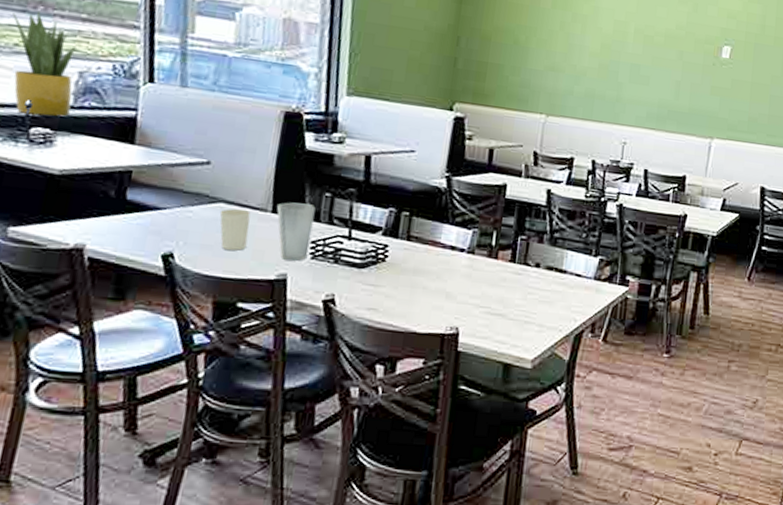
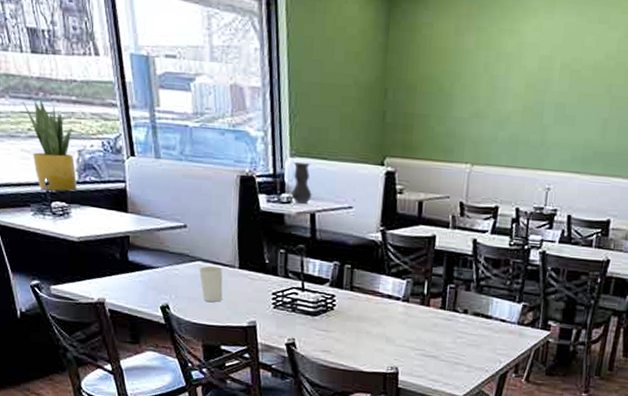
cup: present [276,202,316,261] -> none [242,259,273,310]
vase: none [344,101,371,145] -> present [291,161,312,204]

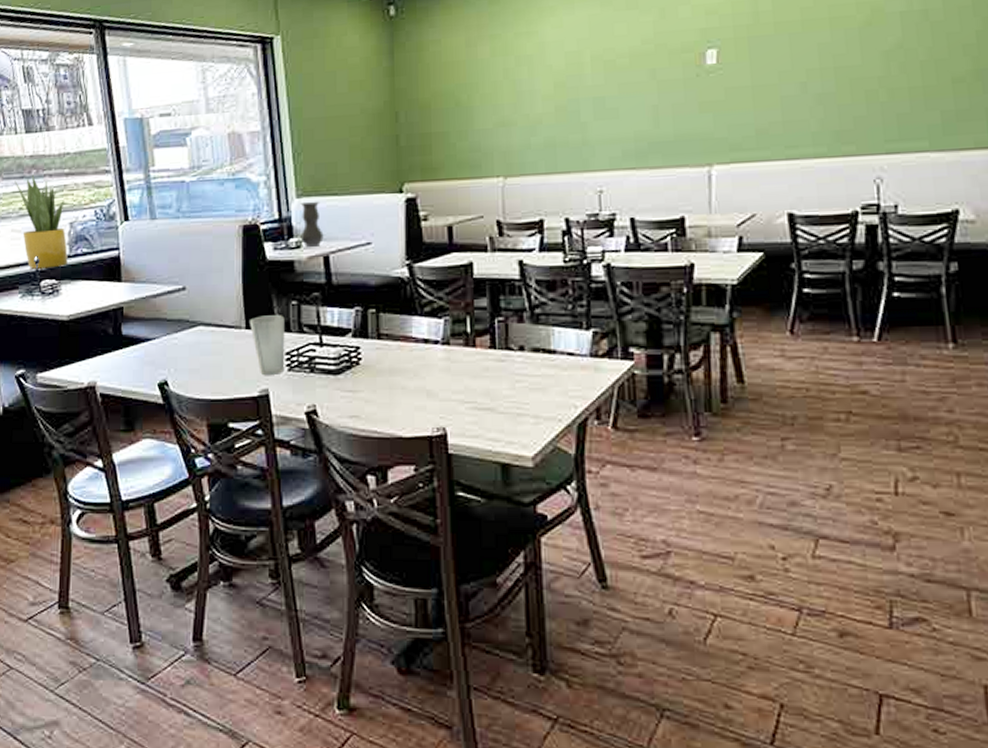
cup: present [199,266,223,303] -> none [200,330,228,373]
cup: none [242,259,273,310] -> present [249,315,285,375]

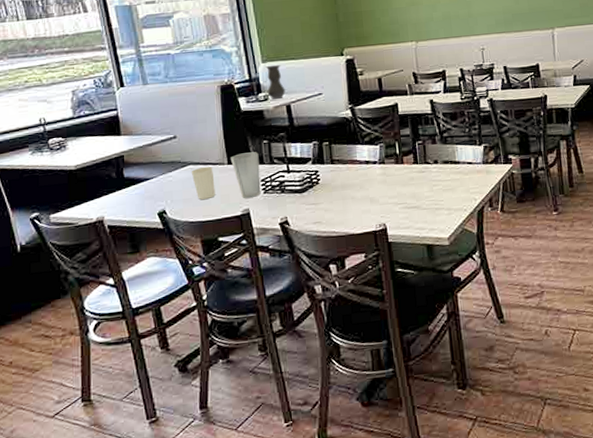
planter: present [14,174,68,269] -> none [19,53,72,131]
cup: none [200,330,228,373] -> present [191,167,216,200]

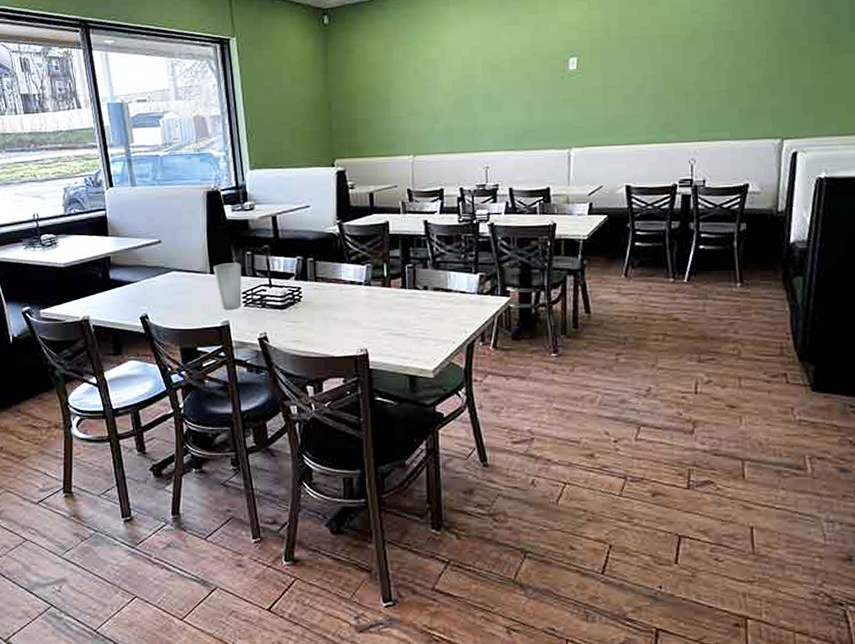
cup: present [191,167,216,200] -> none [174,275,197,308]
vase: present [265,64,286,99] -> none [253,172,272,209]

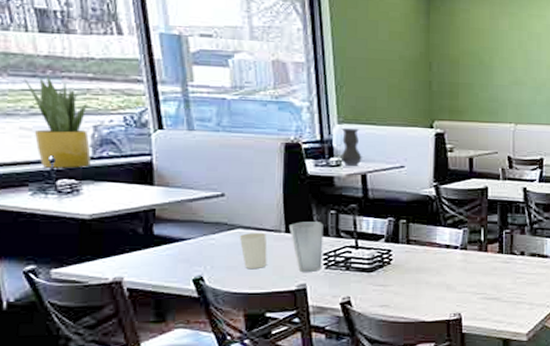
planter: none [16,148,63,226] -> present [24,74,91,168]
cup: none [174,275,197,308] -> present [239,233,267,270]
vase: none [253,172,272,209] -> present [340,128,362,166]

